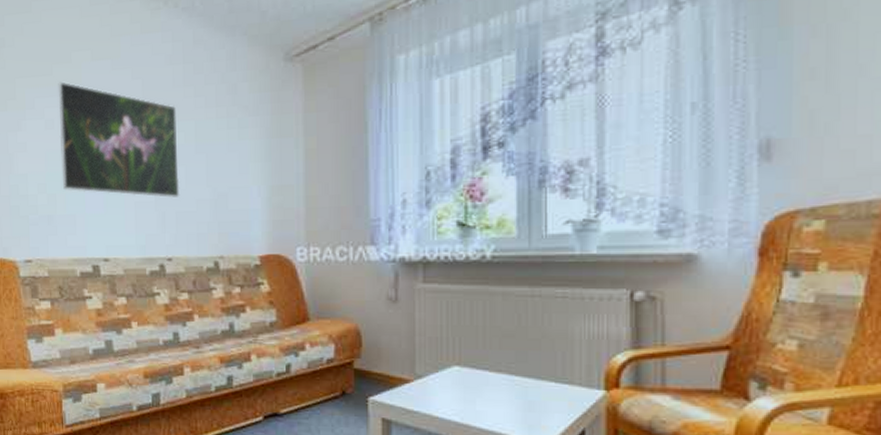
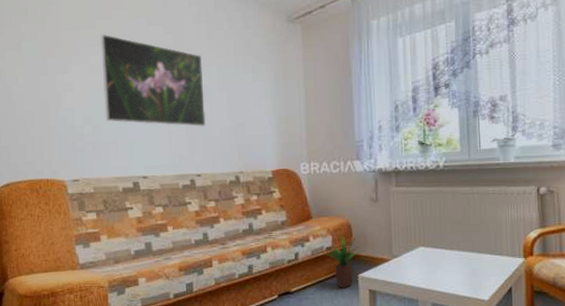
potted plant: none [322,344,370,415] -> present [323,235,359,289]

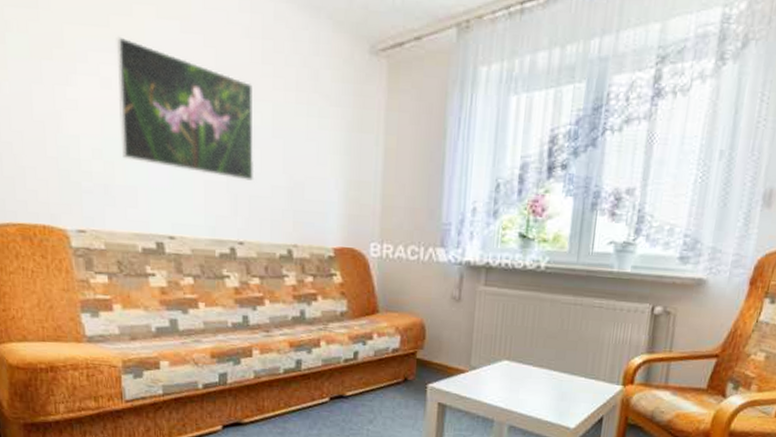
potted plant: present [323,235,359,289] -> none [388,336,432,399]

